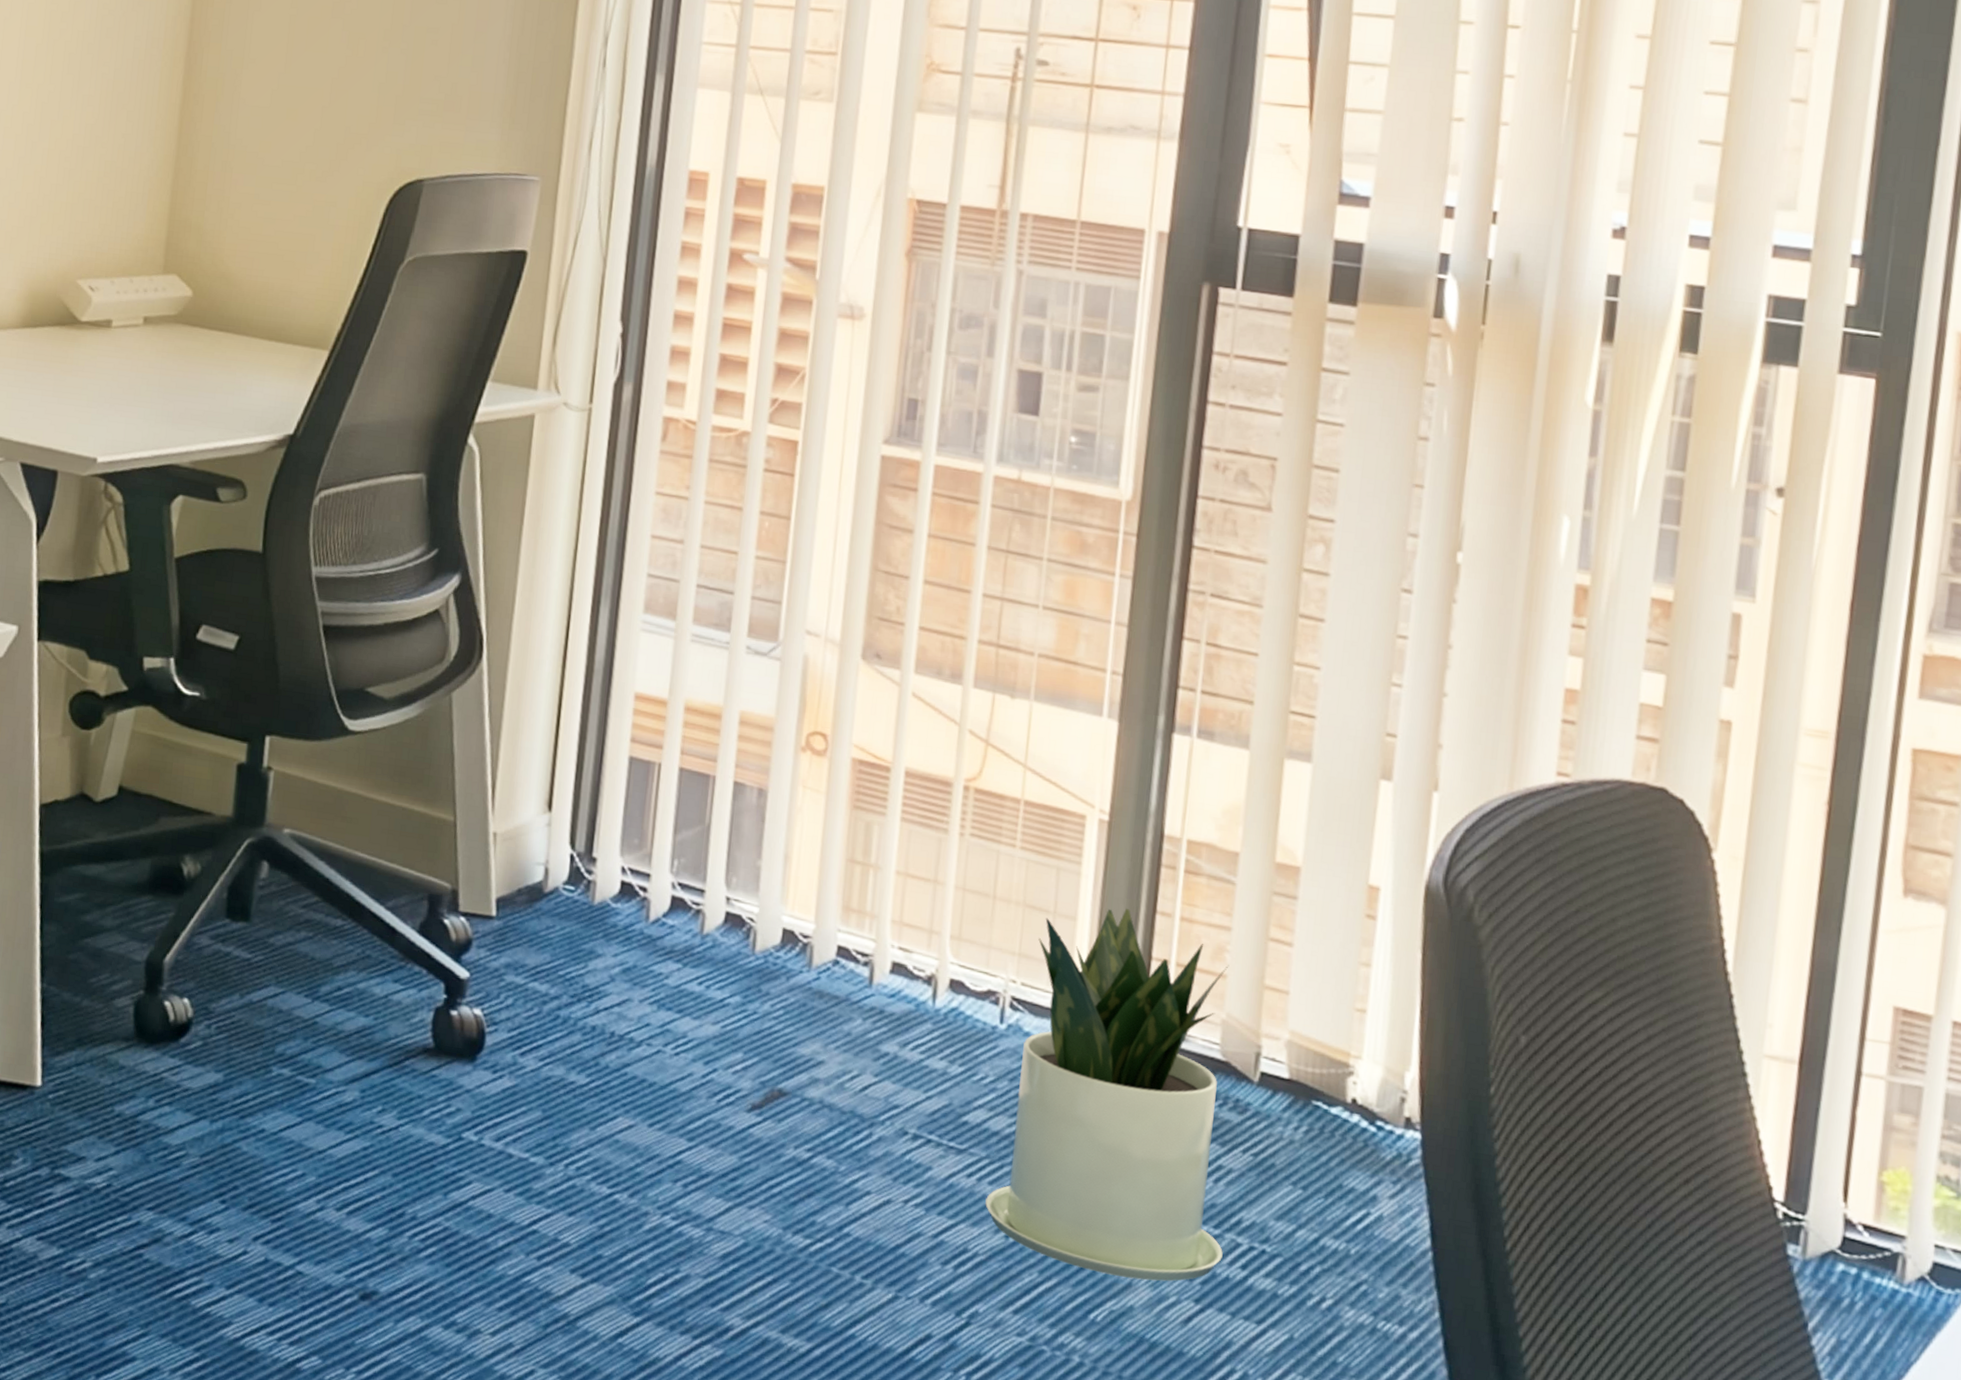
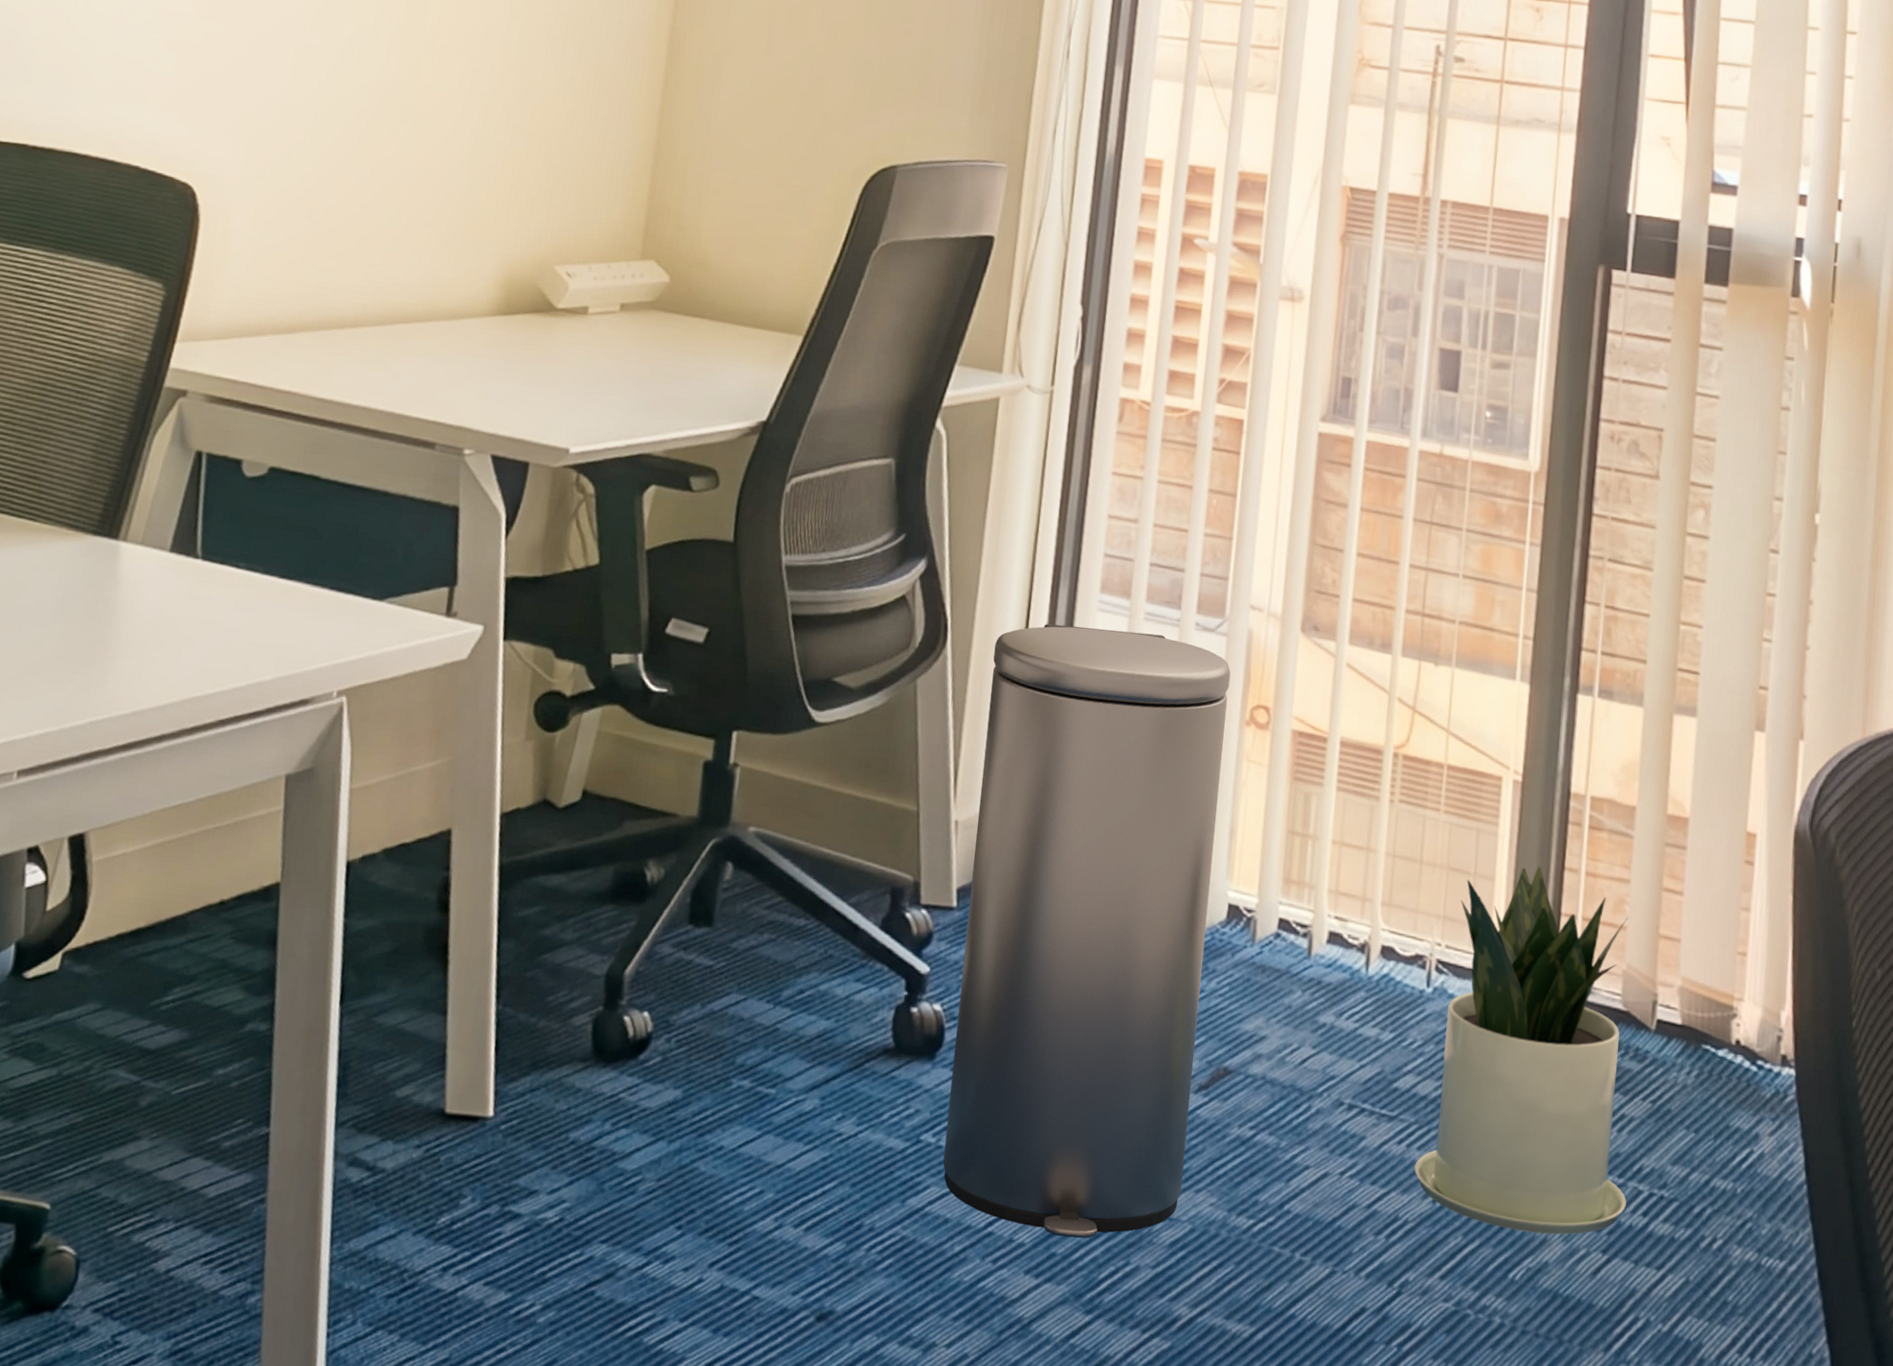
pedal bin: none [485,642,785,1244] -> present [943,624,1231,1239]

